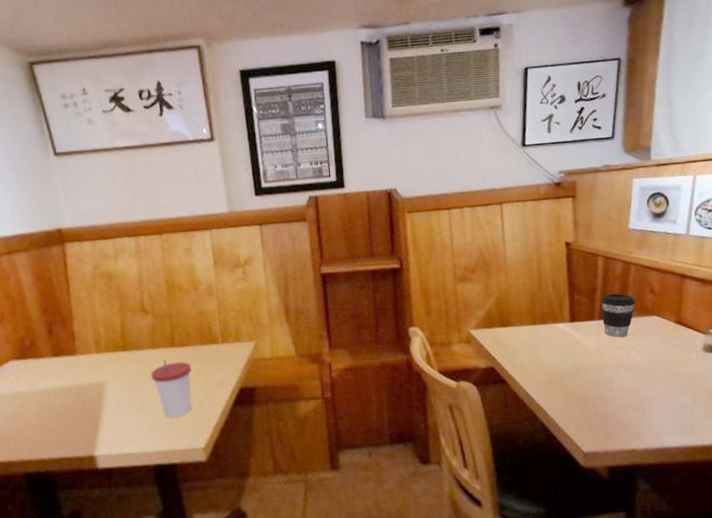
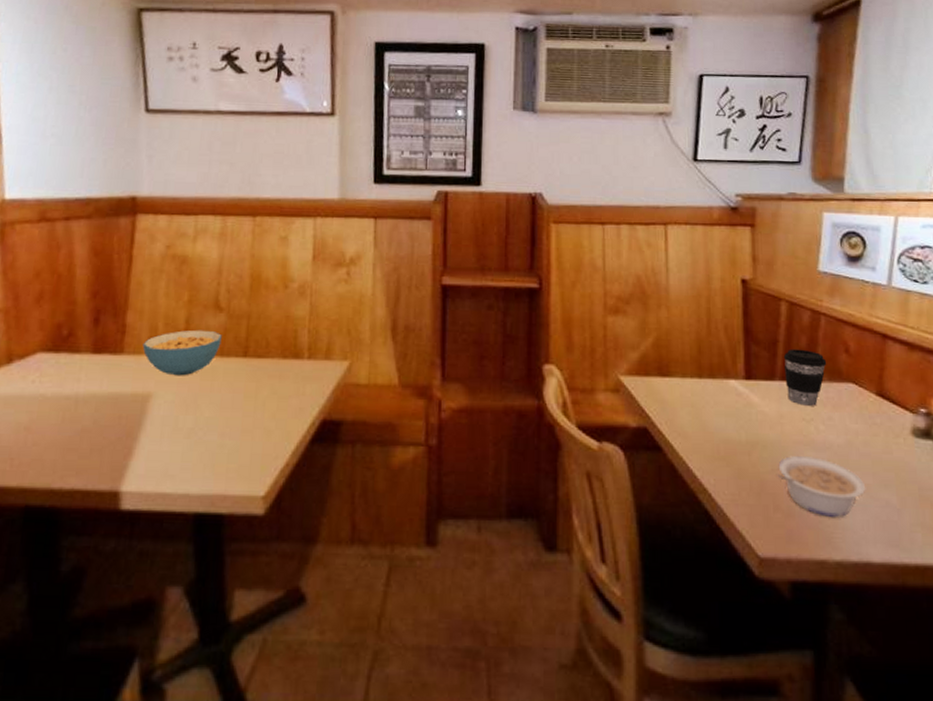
cereal bowl: none [90,329,152,367] -> present [142,329,222,376]
cup: present [150,359,192,418] -> none [211,372,265,451]
legume: none [597,375,666,418] -> present [777,456,866,517]

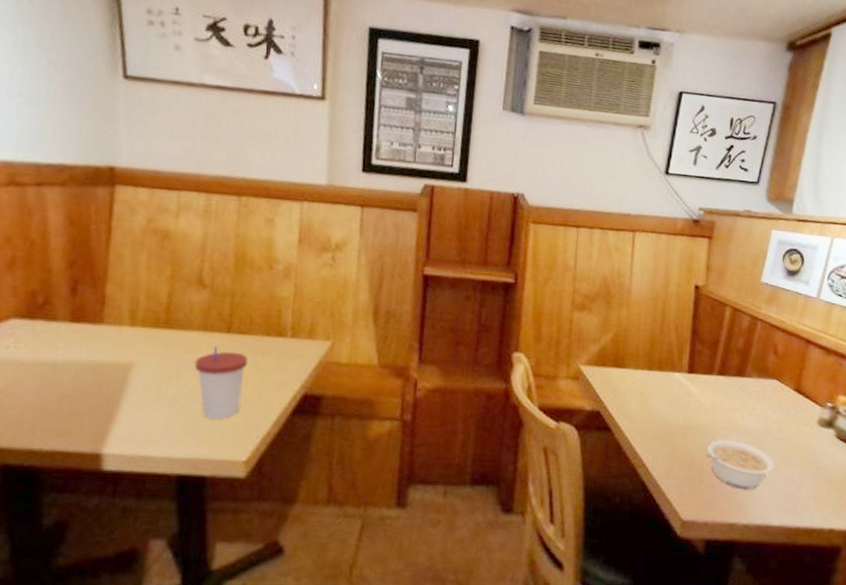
cereal bowl: present [142,329,222,376] -> none [123,304,205,348]
cup: none [211,372,265,451] -> present [194,346,248,420]
coffee cup: present [783,349,827,406] -> none [721,348,758,398]

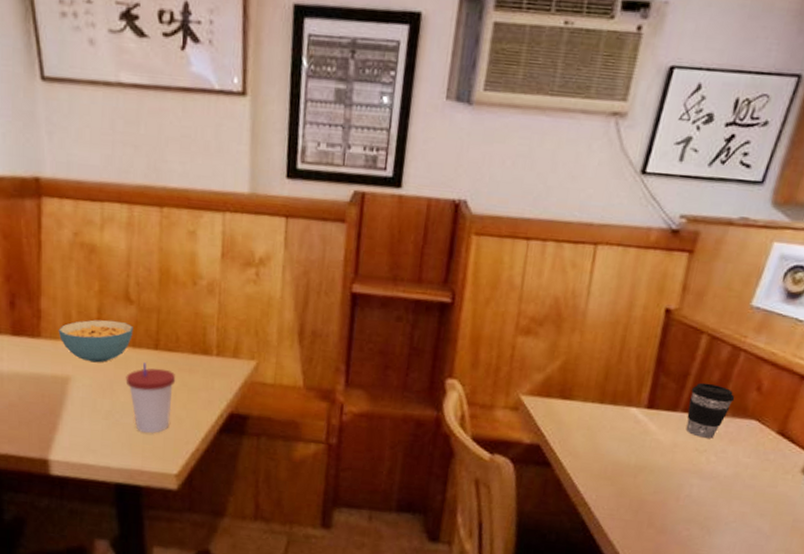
cereal bowl: none [123,304,205,348] -> present [58,319,133,363]
legume: present [705,439,775,489] -> none [658,481,742,538]
coffee cup: none [721,348,758,398] -> present [685,382,735,439]

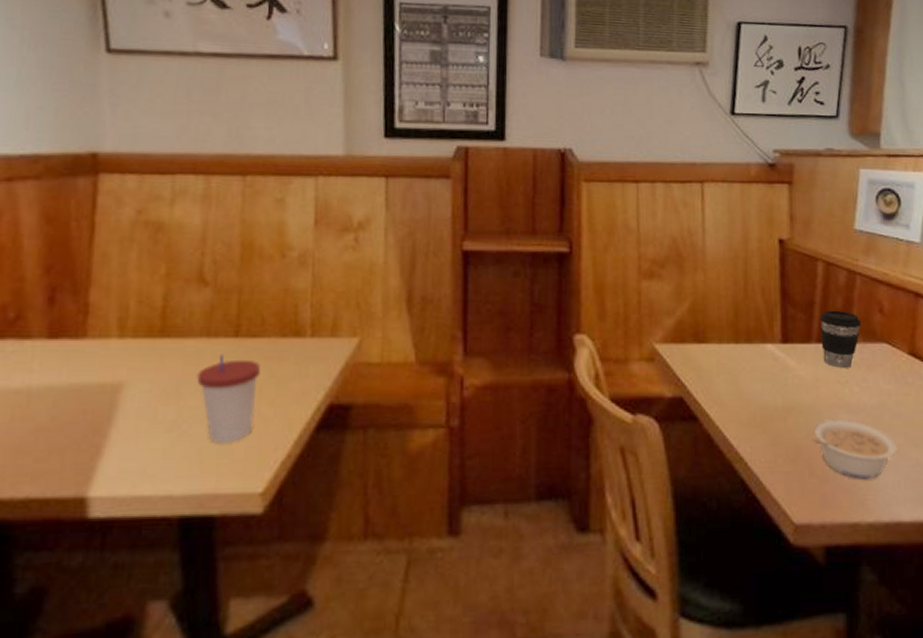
cereal bowl: present [58,319,133,363] -> none [110,307,208,361]
legume: none [658,481,742,538] -> present [812,419,898,479]

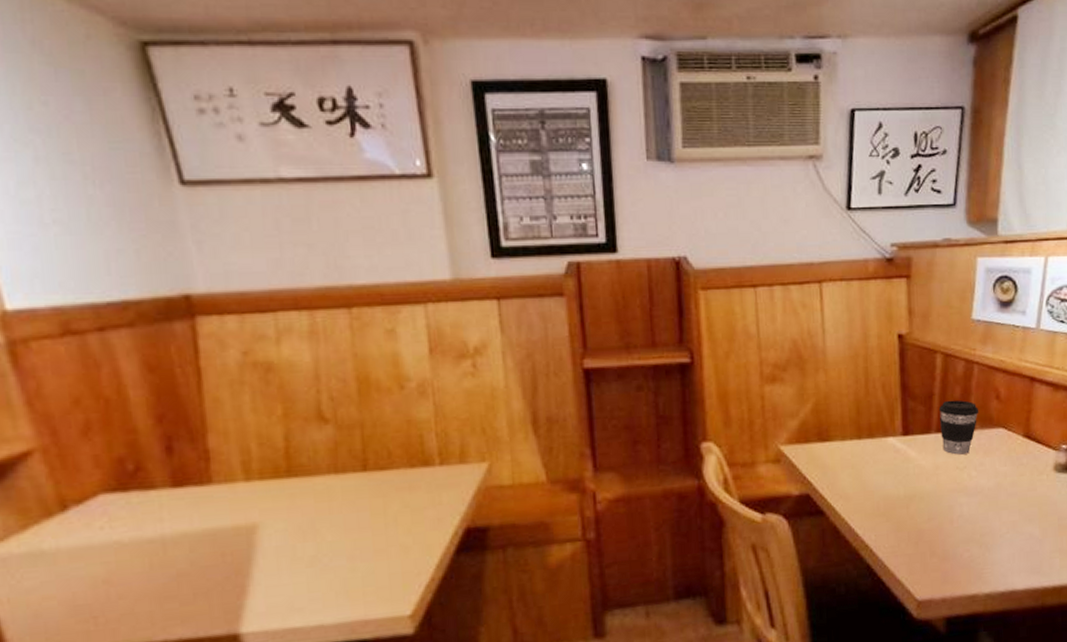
cup: present [196,354,261,444] -> none [330,489,395,574]
legume: present [812,419,898,479] -> none [933,502,1013,556]

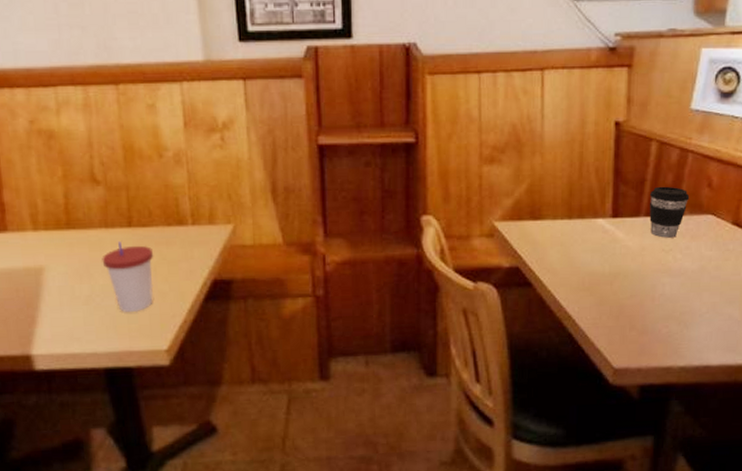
cup: none [330,489,395,574] -> present [102,242,154,313]

